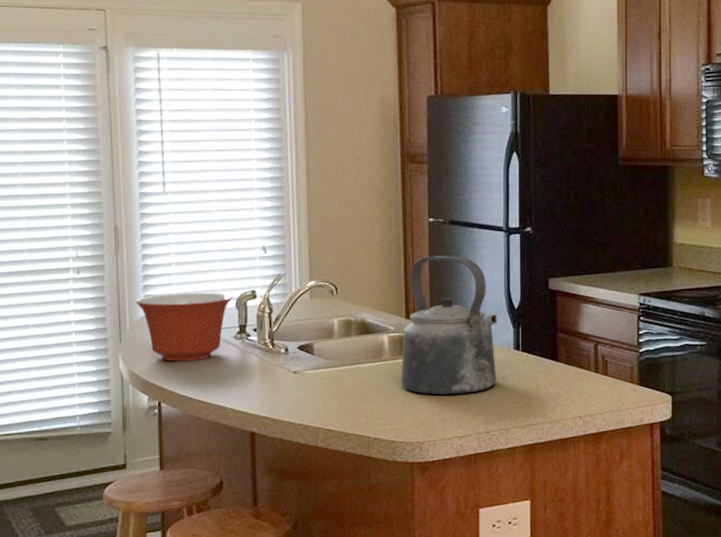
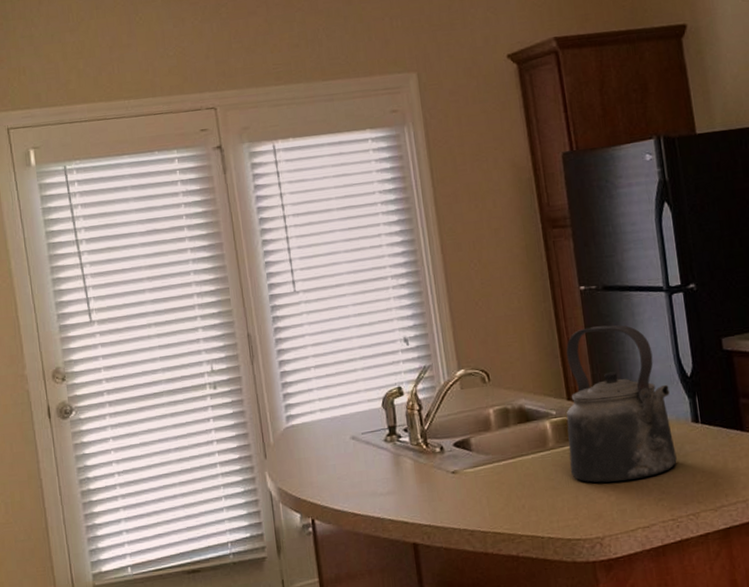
mixing bowl: present [135,292,233,362] -> none [276,393,378,474]

